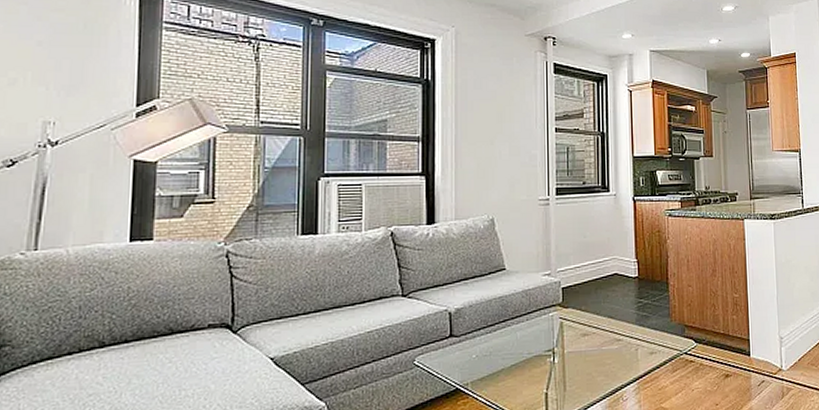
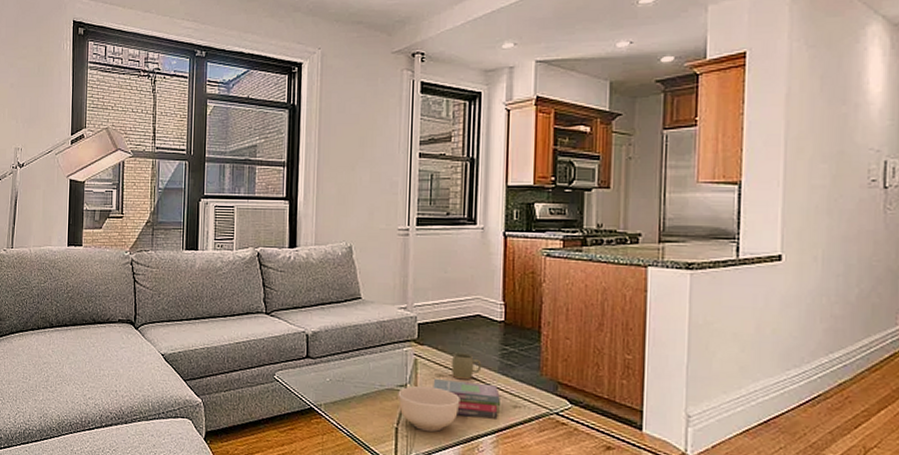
bowl: none [546,346,604,391] -> present [398,385,460,432]
books: none [579,336,640,370] -> present [433,379,501,421]
mug: none [595,310,622,336] -> present [452,352,482,380]

